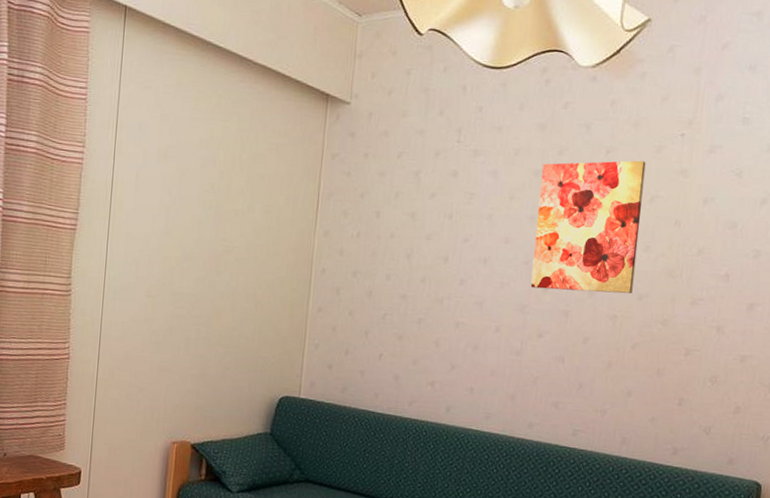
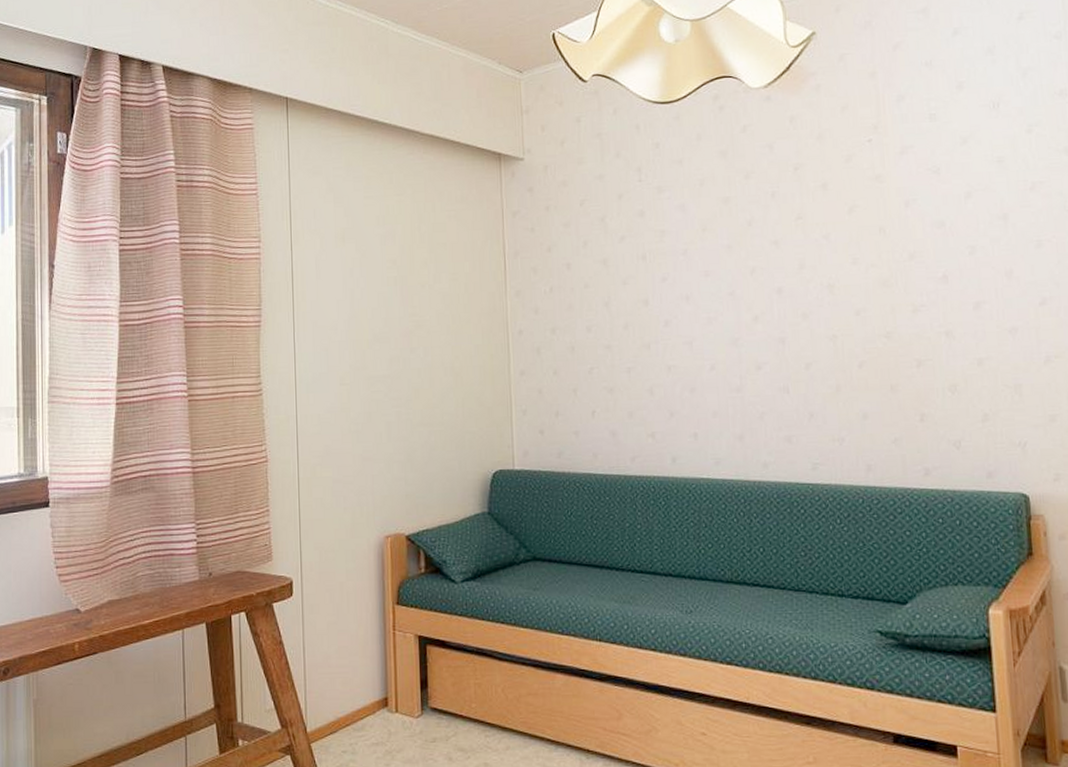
wall art: present [530,160,646,294] -> none [730,172,848,319]

